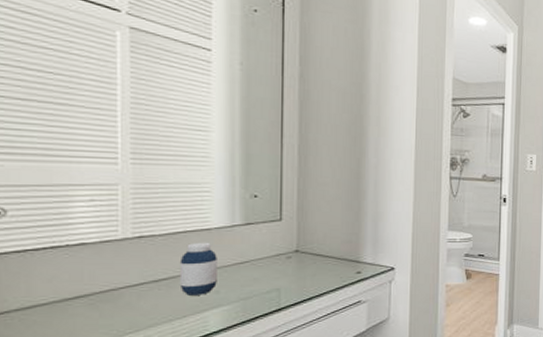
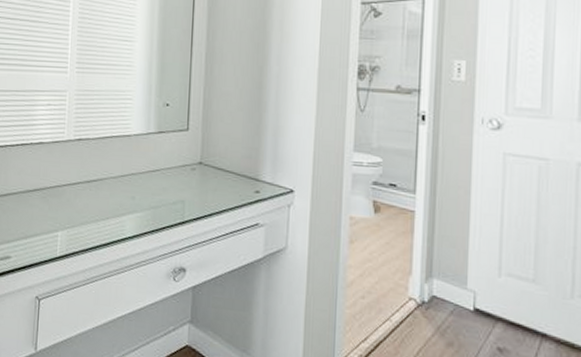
medicine bottle: present [179,242,217,296] -> none [105,147,135,199]

